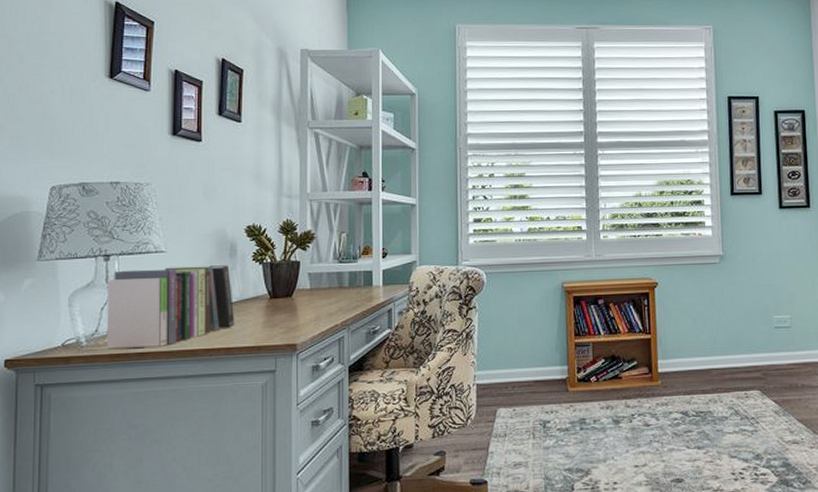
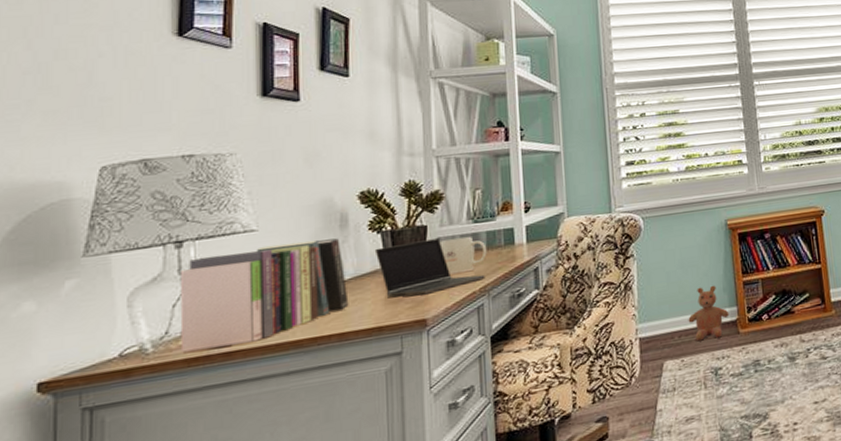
laptop computer: none [256,274,347,323] -> present [374,238,486,298]
mug: none [309,274,349,308] -> present [439,236,487,276]
stuffed animal: none [522,343,560,394] -> present [688,285,729,342]

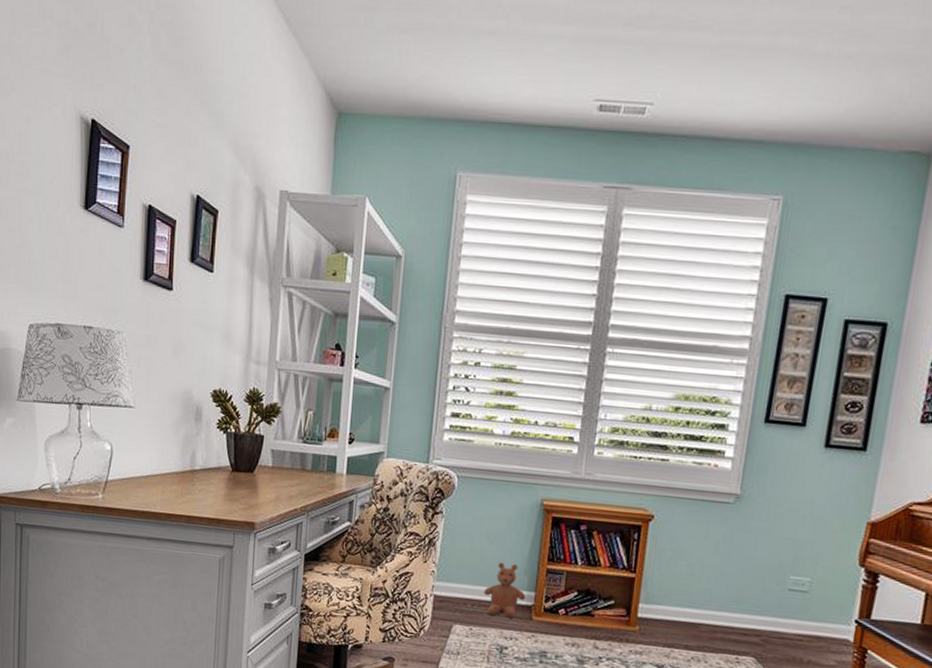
books: present [180,238,349,353] -> none [78,421,197,505]
laptop computer: present [374,238,486,298] -> none [220,447,307,501]
mug: present [439,236,487,276] -> none [272,453,312,489]

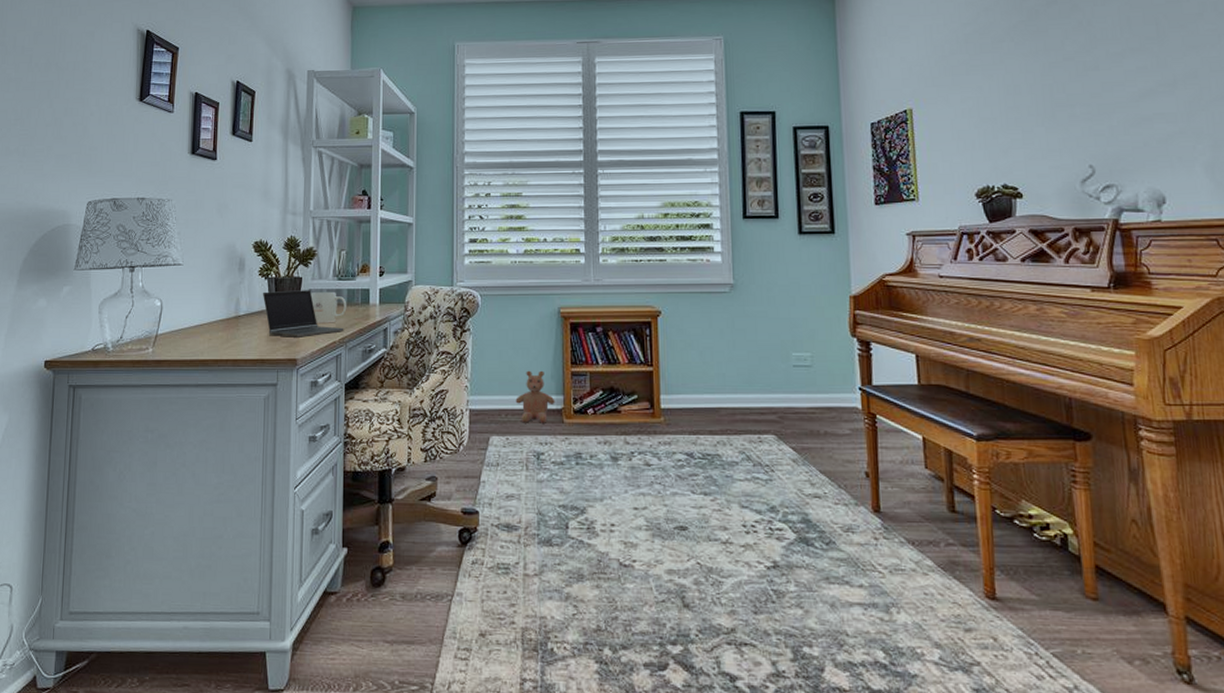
laptop computer: none [220,447,307,501] -> present [262,290,344,338]
mug: none [272,453,312,489] -> present [310,291,347,325]

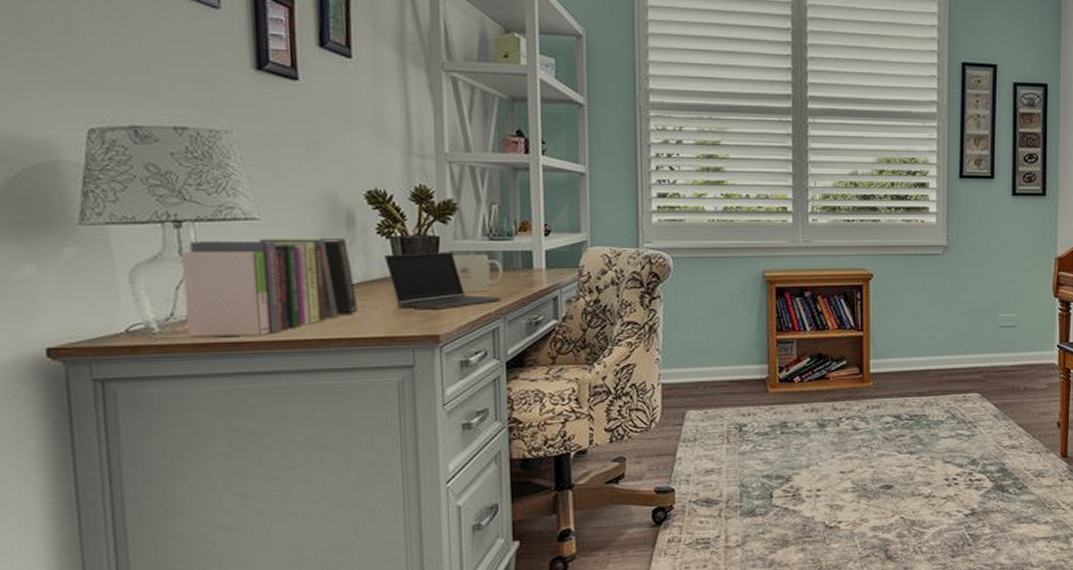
books: none [130,278,242,355] -> present [181,237,358,337]
stuffed animal: present [515,370,555,423] -> none [715,339,759,395]

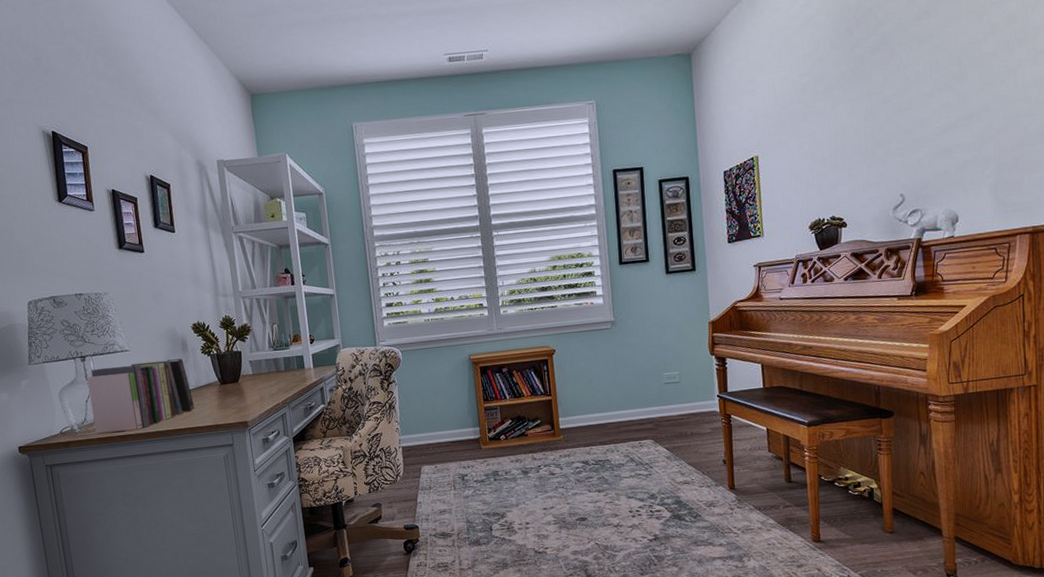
laptop computer: present [383,252,501,310] -> none [207,361,286,404]
mug: present [452,253,504,294] -> none [251,360,286,391]

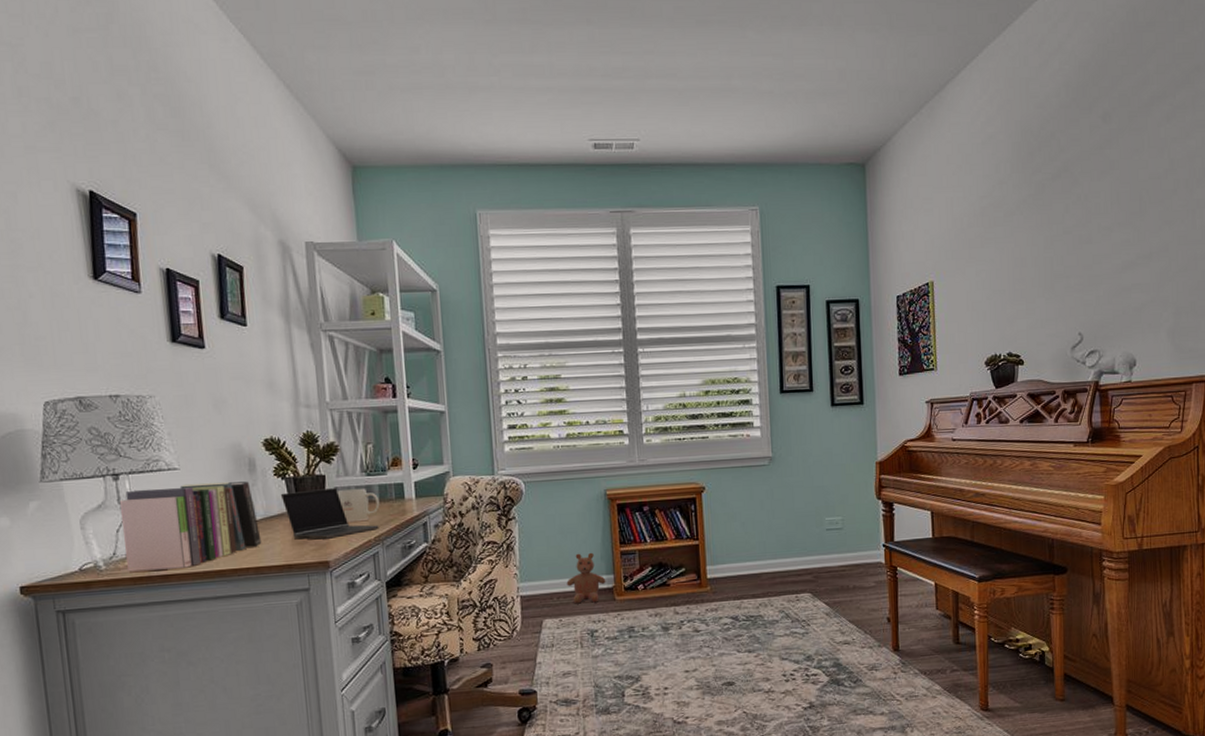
laptop computer: none [207,361,286,404] -> present [280,488,379,540]
mug: none [251,360,286,391] -> present [337,488,380,524]
stuffed animal: none [440,408,473,453] -> present [566,552,606,604]

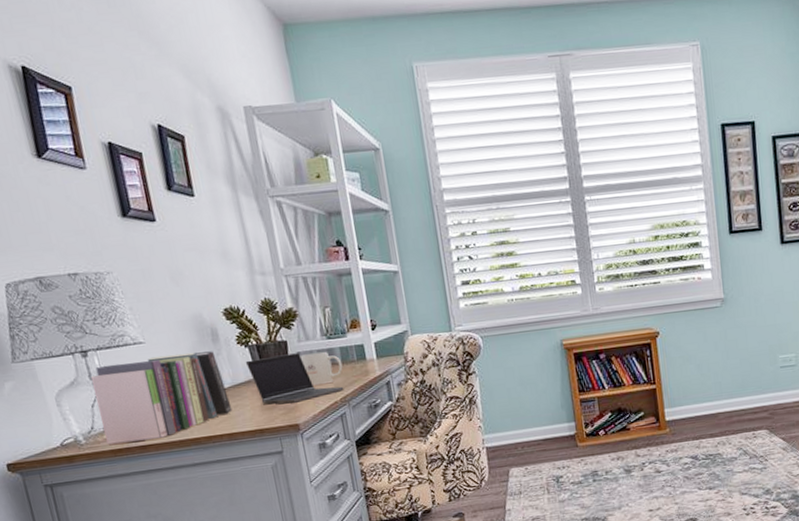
stuffed animal: present [566,552,606,604] -> none [529,401,568,452]

